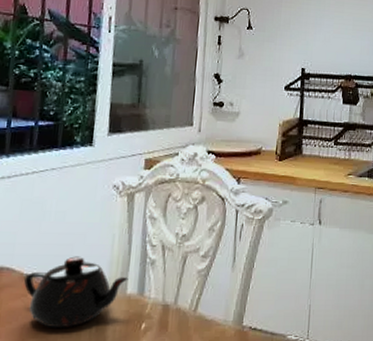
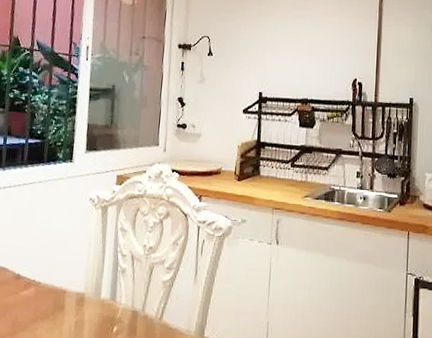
teapot: present [24,256,129,329] -> none [16,260,102,325]

